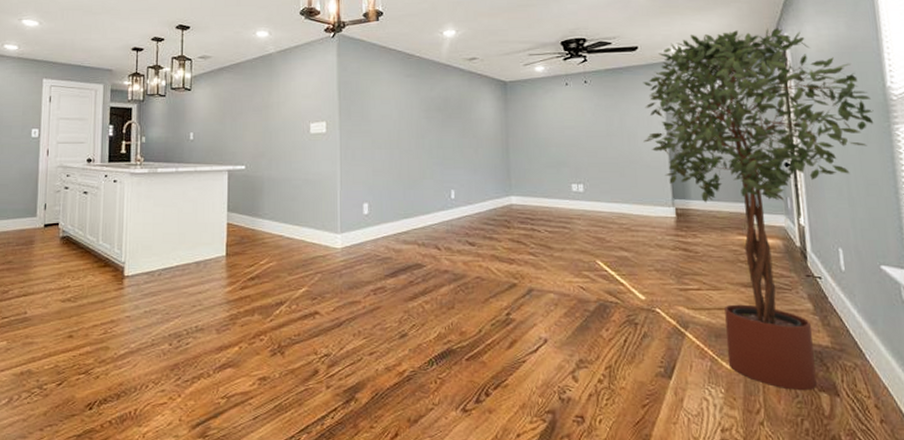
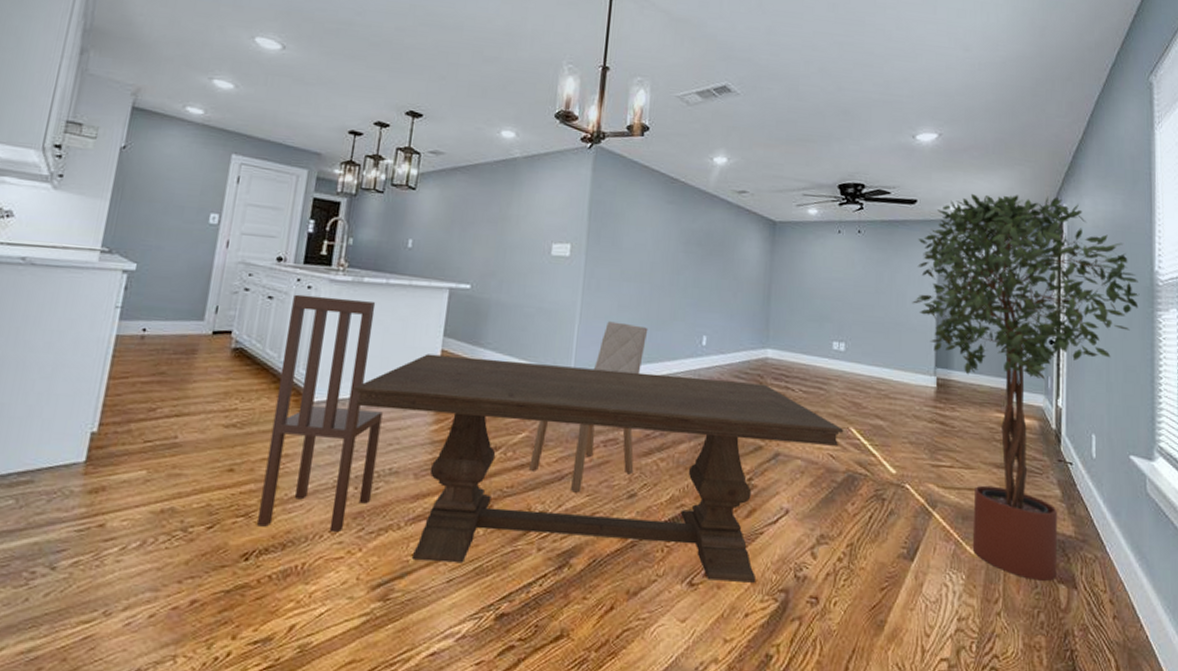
chair: none [96,187,185,382] -> present [257,294,383,532]
dining table: none [159,227,591,406] -> present [353,353,844,583]
dining chair: none [312,185,402,336] -> present [529,321,648,493]

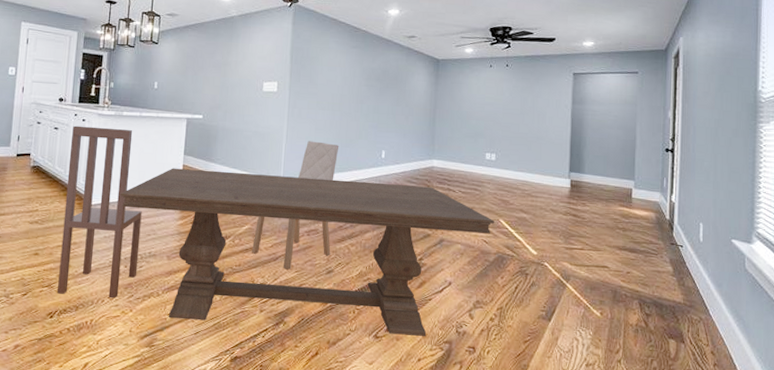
potted tree: present [912,194,1140,581] -> none [551,31,744,337]

